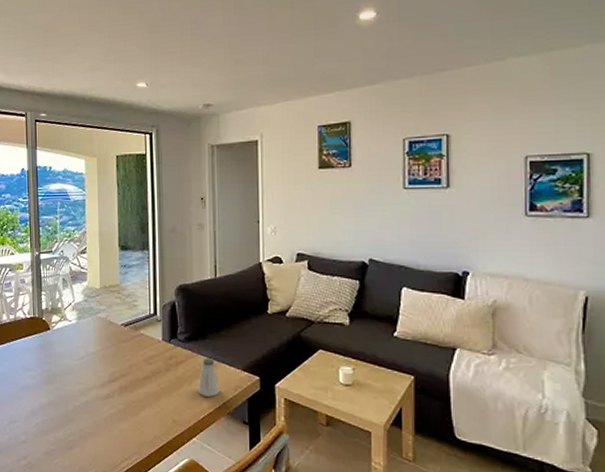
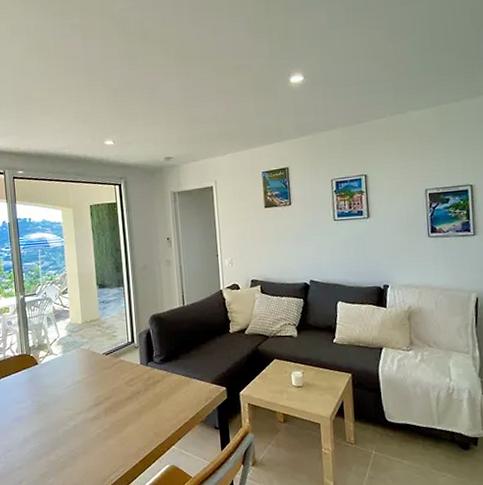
saltshaker: present [198,358,221,397] -> none [174,376,194,409]

